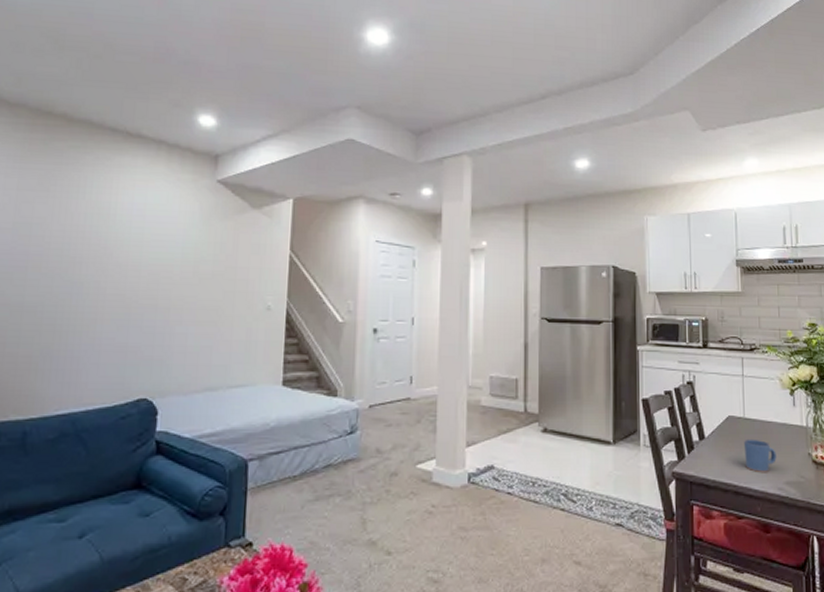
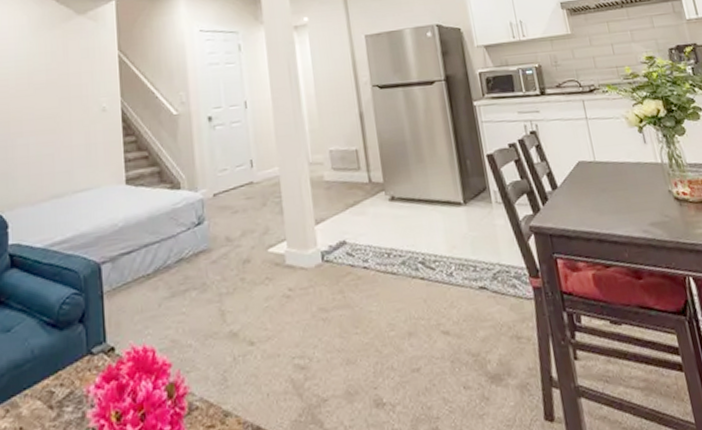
mug: present [743,439,777,473] -> none [598,182,636,217]

